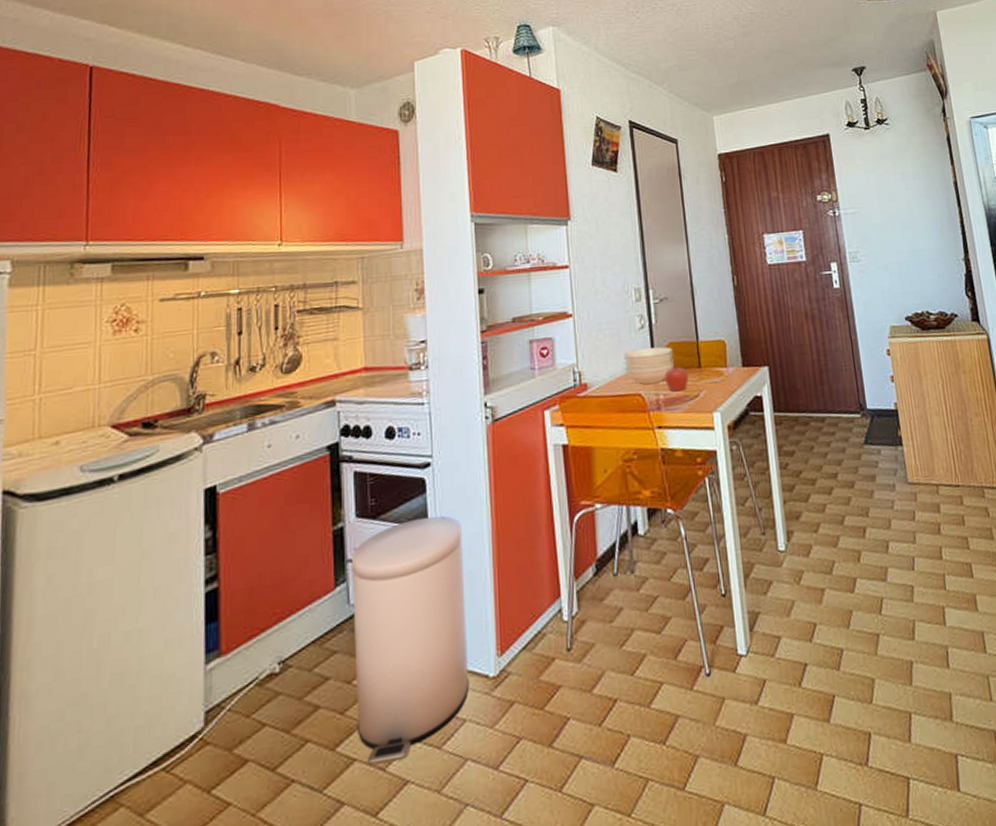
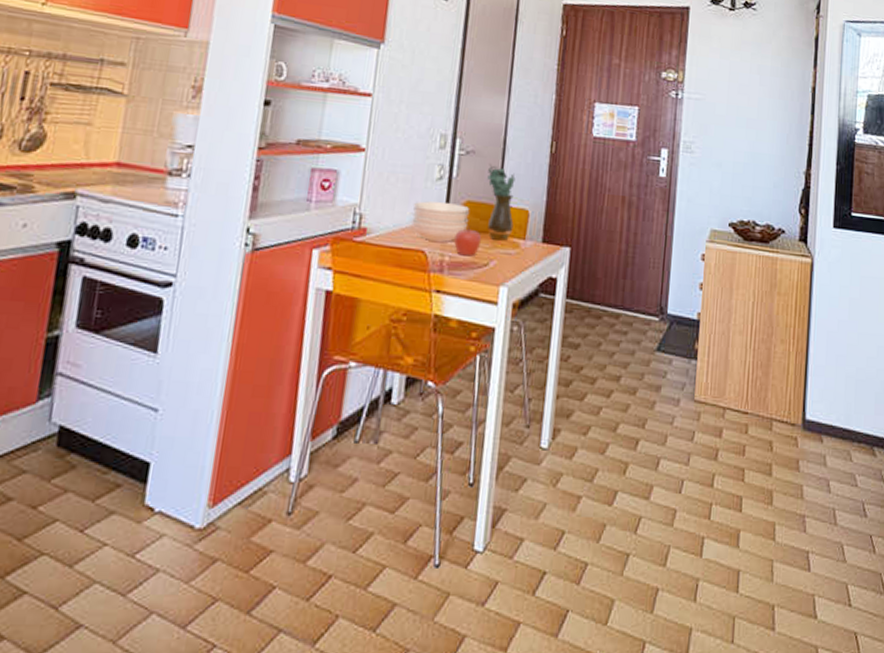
pedal bin: present [351,516,470,766] -> none [33,341,195,602]
vase: none [682,305,715,374] -> present [487,163,516,242]

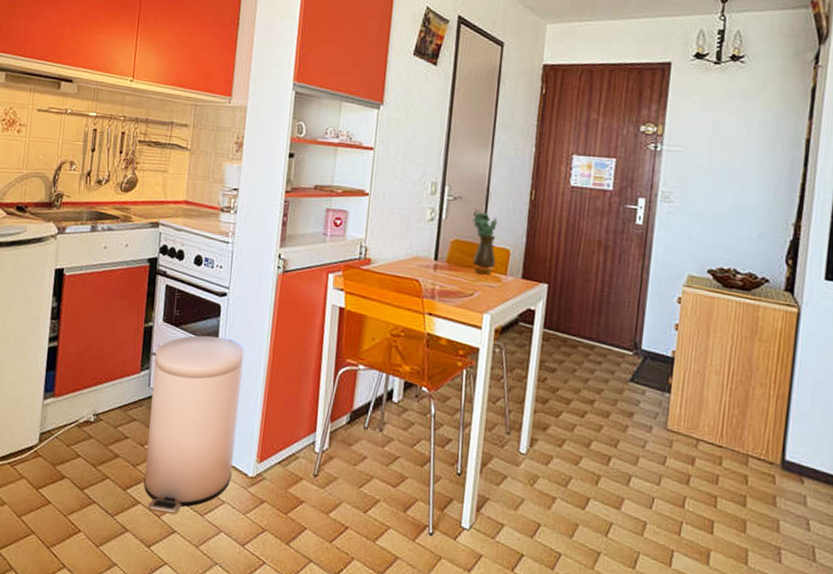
pedal bin: none [33,341,195,602] -> present [143,335,244,515]
bowl: present [411,201,470,242] -> none [407,238,458,274]
fruit: present [454,225,482,257] -> none [443,260,468,287]

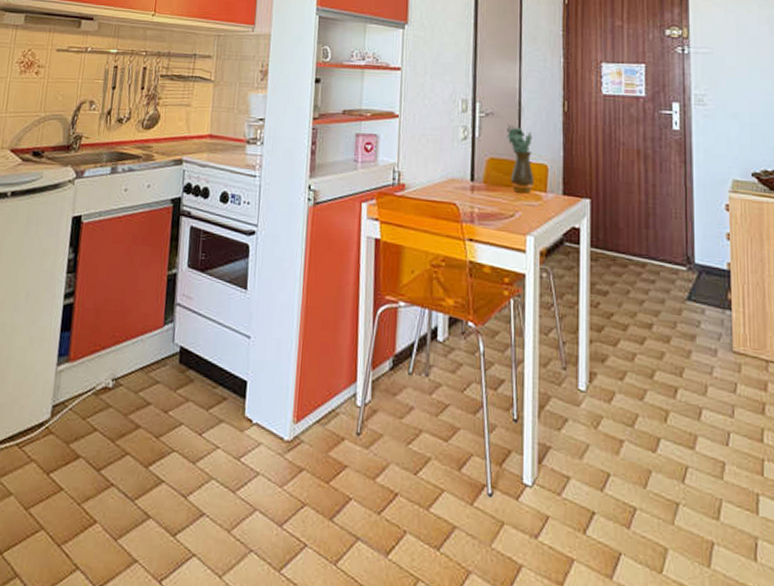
pedal bin: present [143,335,244,515] -> none [167,279,276,494]

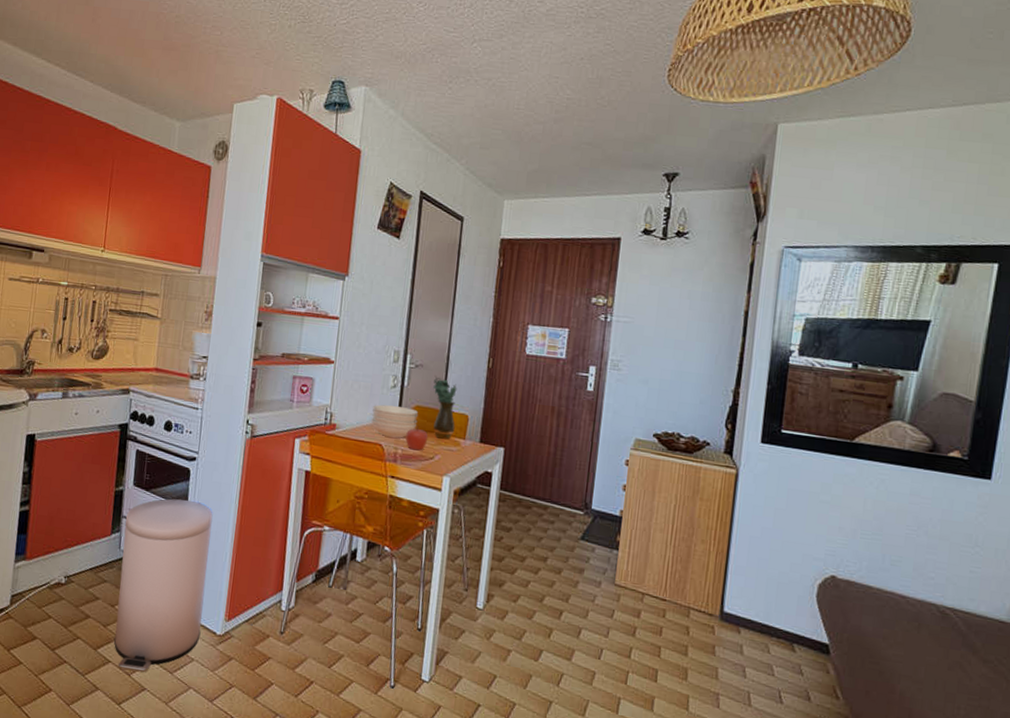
pedal bin: none [167,279,276,494] -> present [113,498,213,673]
bowl: none [442,159,494,196] -> present [371,404,419,438]
fruit: none [482,180,506,208] -> present [405,425,429,451]

